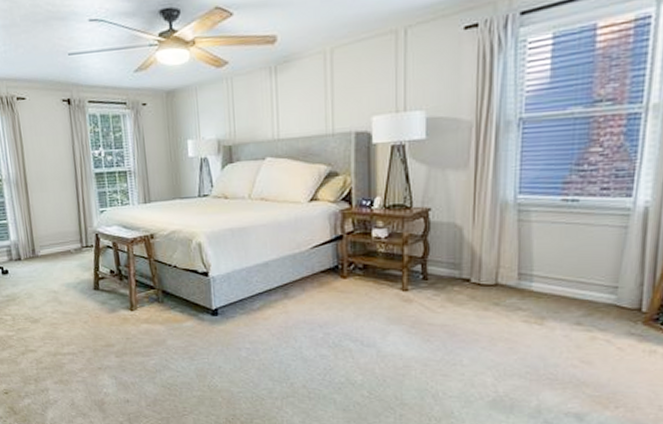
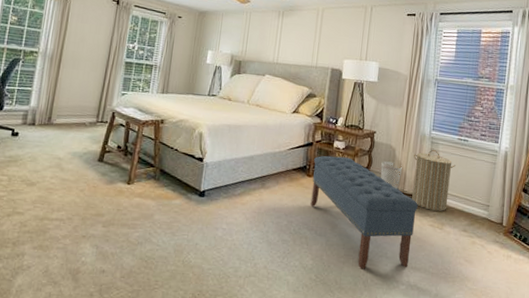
bench: none [347,247,503,381] -> present [310,155,418,270]
wastebasket: none [443,245,476,280] -> present [380,161,403,189]
laundry hamper: none [492,221,559,302] -> present [412,150,455,211]

